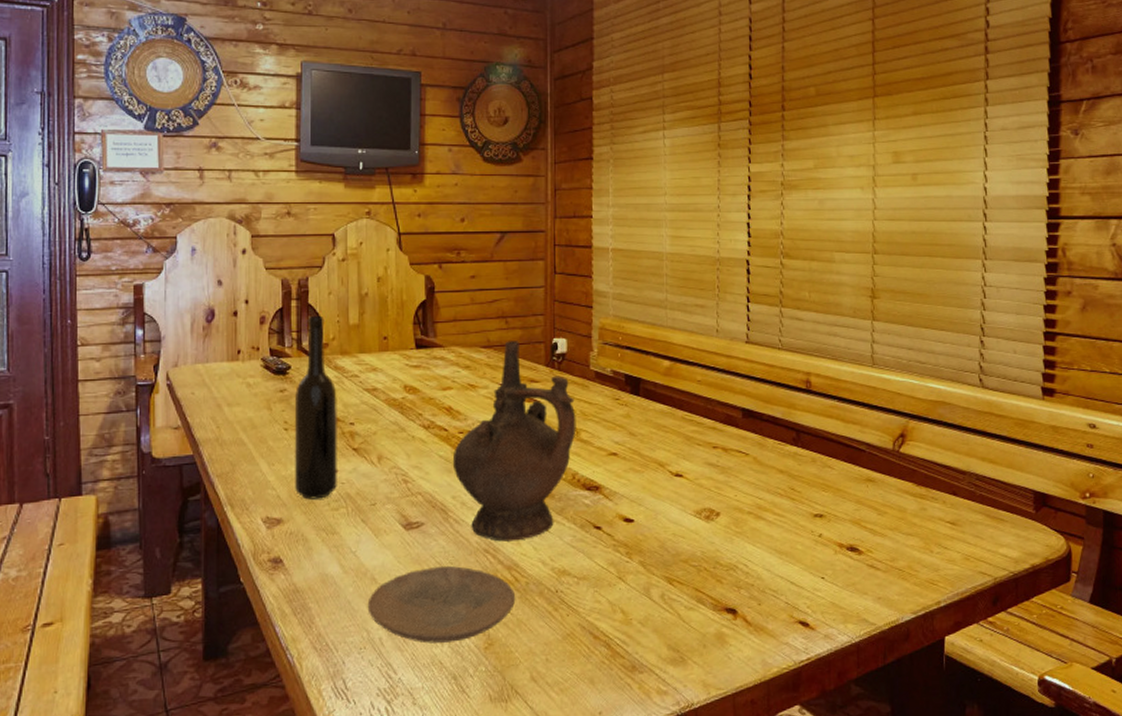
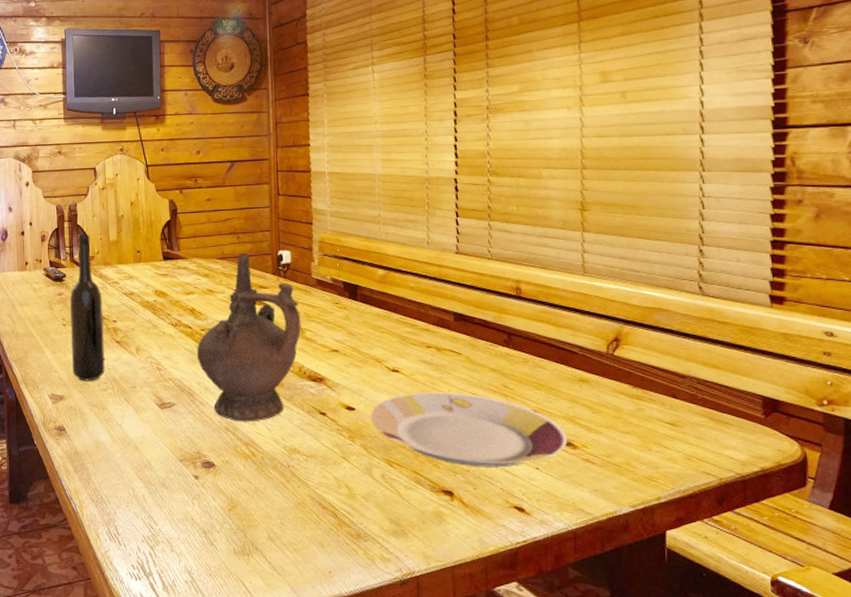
plate: present [367,565,516,643] -> none [132,439,254,503]
plate: none [651,497,853,580] -> present [371,392,568,468]

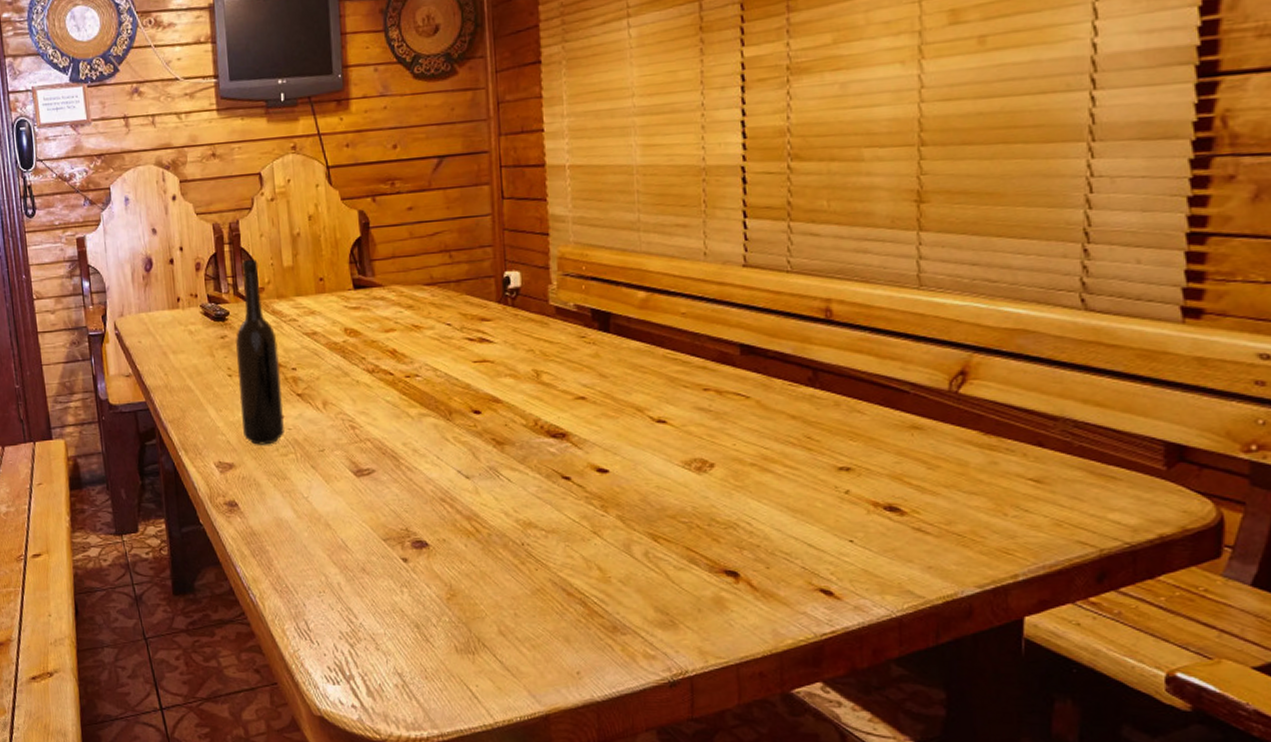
ceremonial vessel: present [196,253,301,422] -> none [400,276,537,491]
plate: present [371,392,568,468] -> none [629,447,893,541]

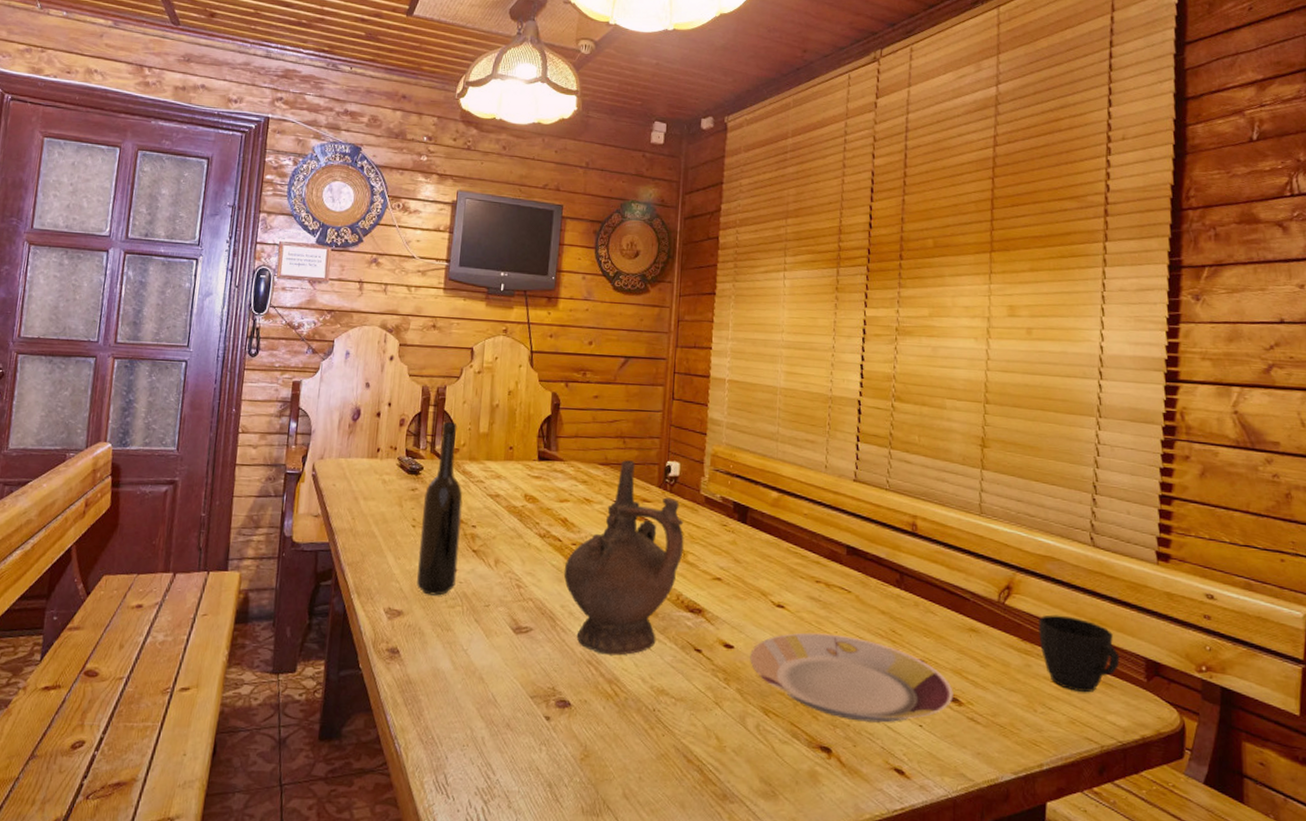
ceremonial vessel: none [400,276,537,491] -> present [563,460,684,656]
plate: none [629,447,893,541] -> present [750,632,953,723]
cup: none [1007,399,1126,489] -> present [1039,614,1120,693]

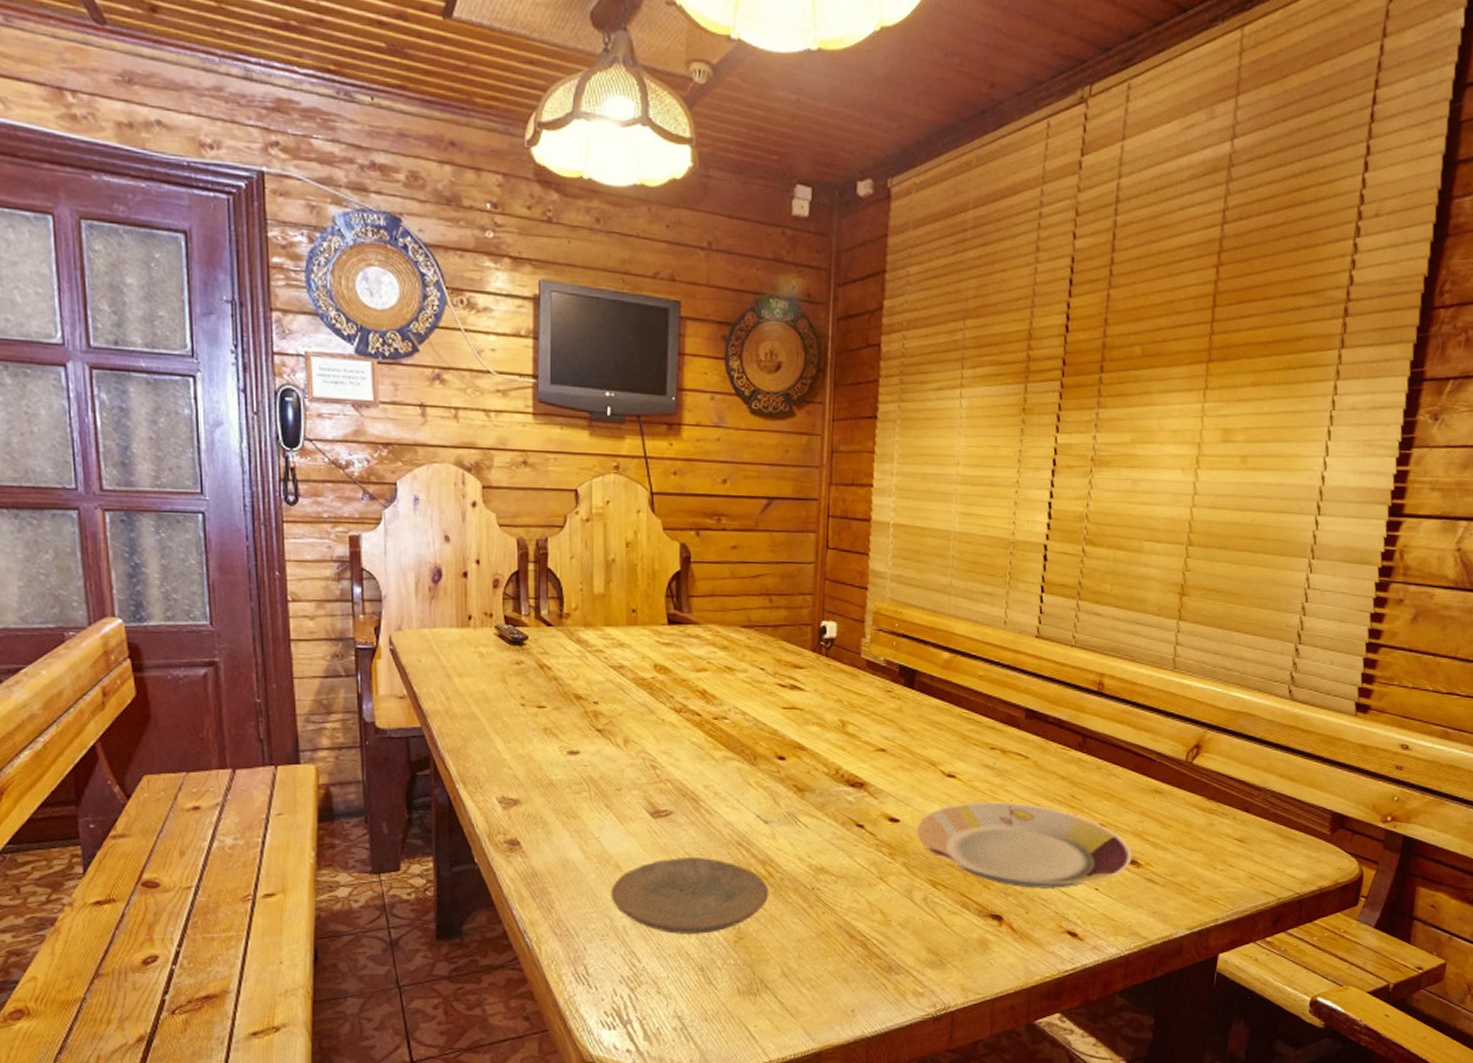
bottle: present [417,421,463,596] -> none [532,581,581,781]
plate: none [473,672,615,750] -> present [611,856,769,934]
ceremonial vessel: present [563,460,684,656] -> none [705,621,843,835]
cup: present [1039,614,1120,693] -> none [1225,772,1306,848]

